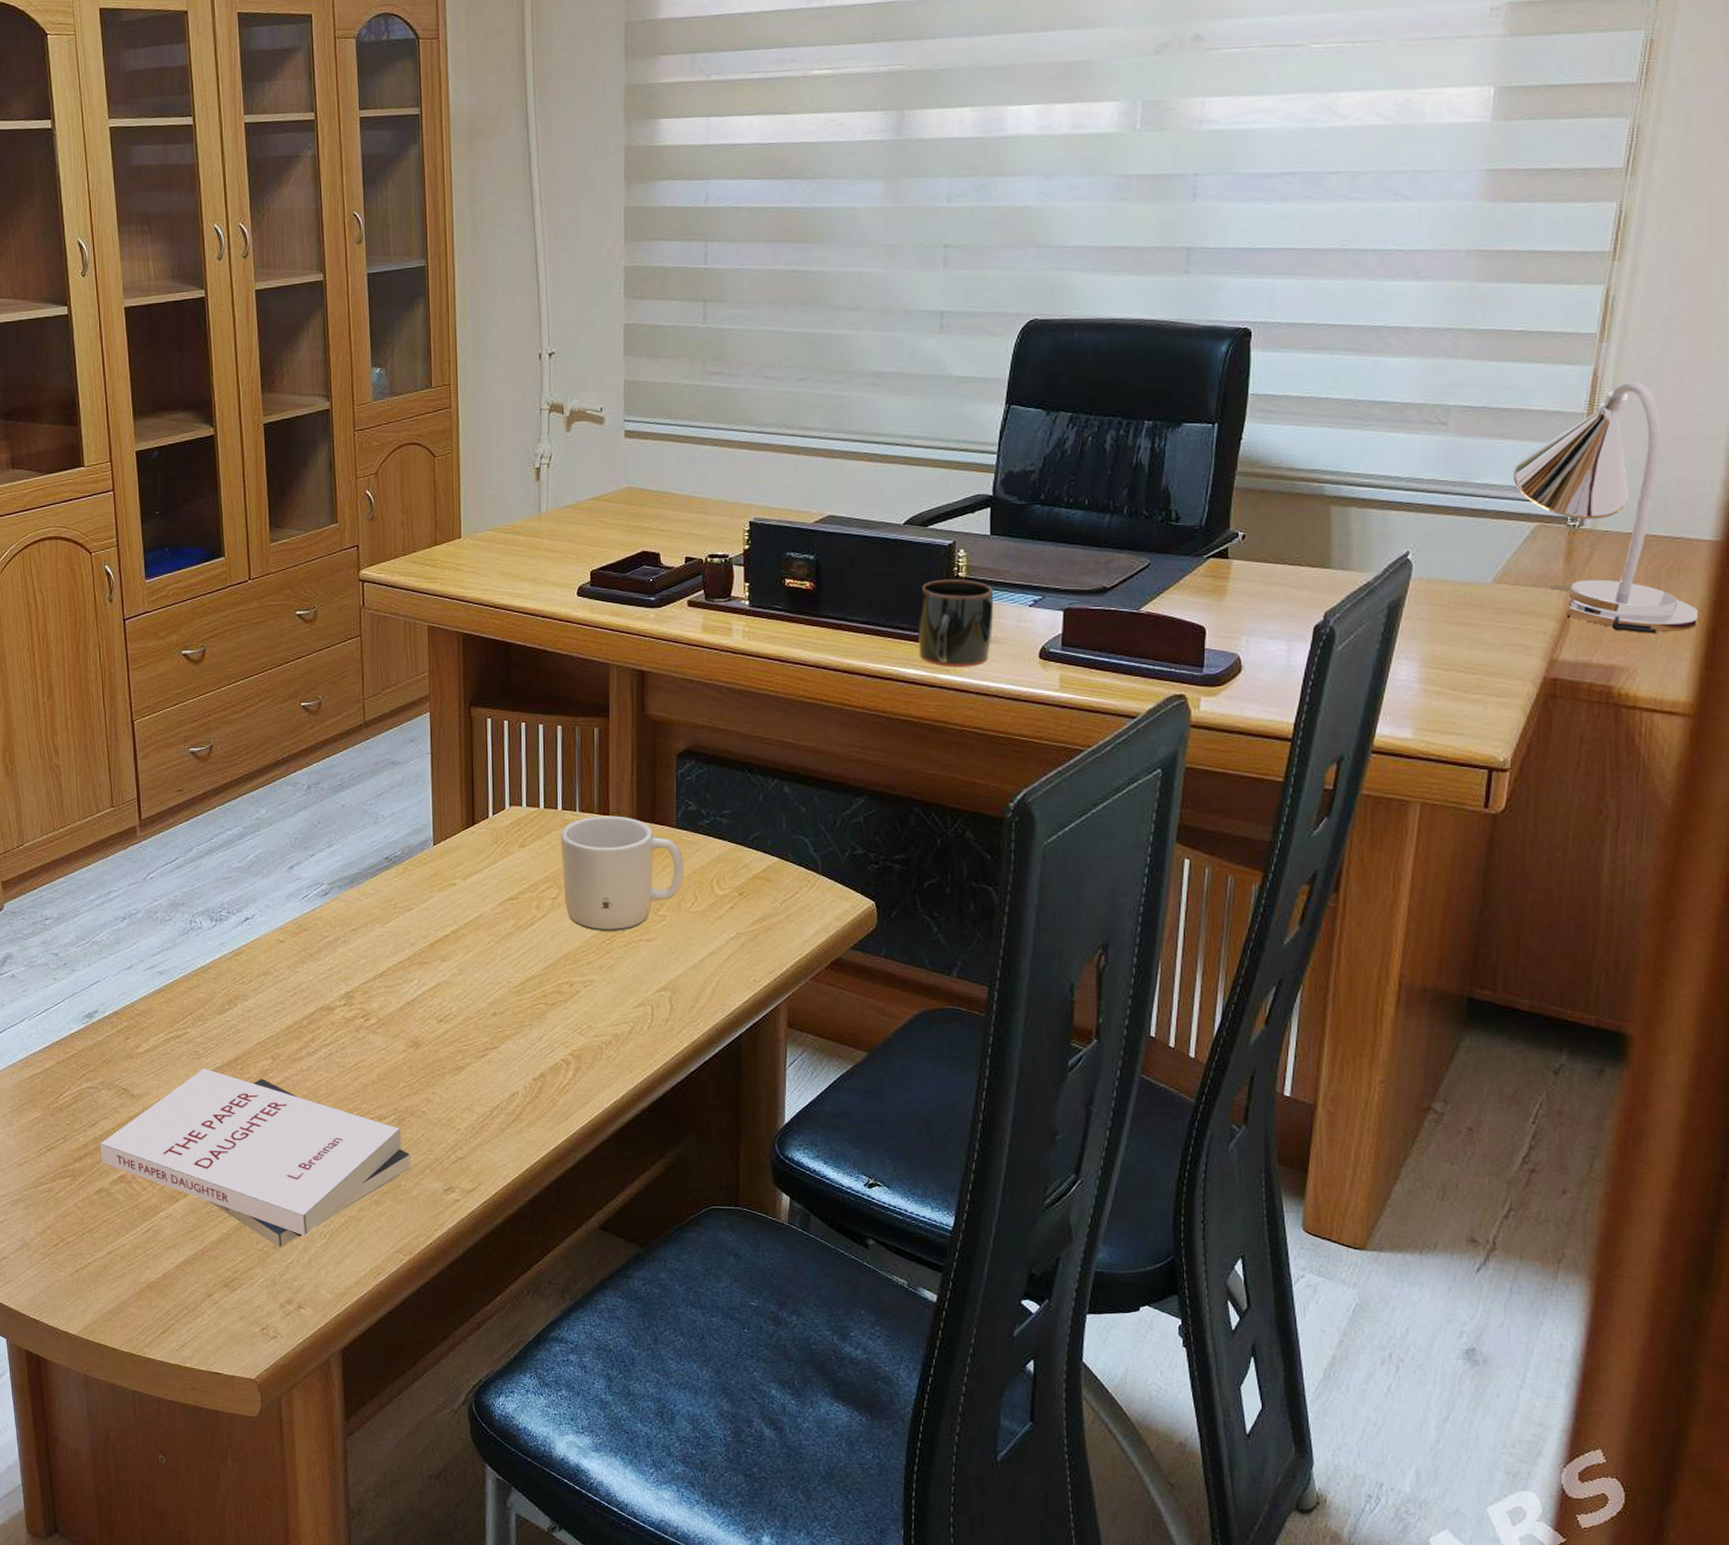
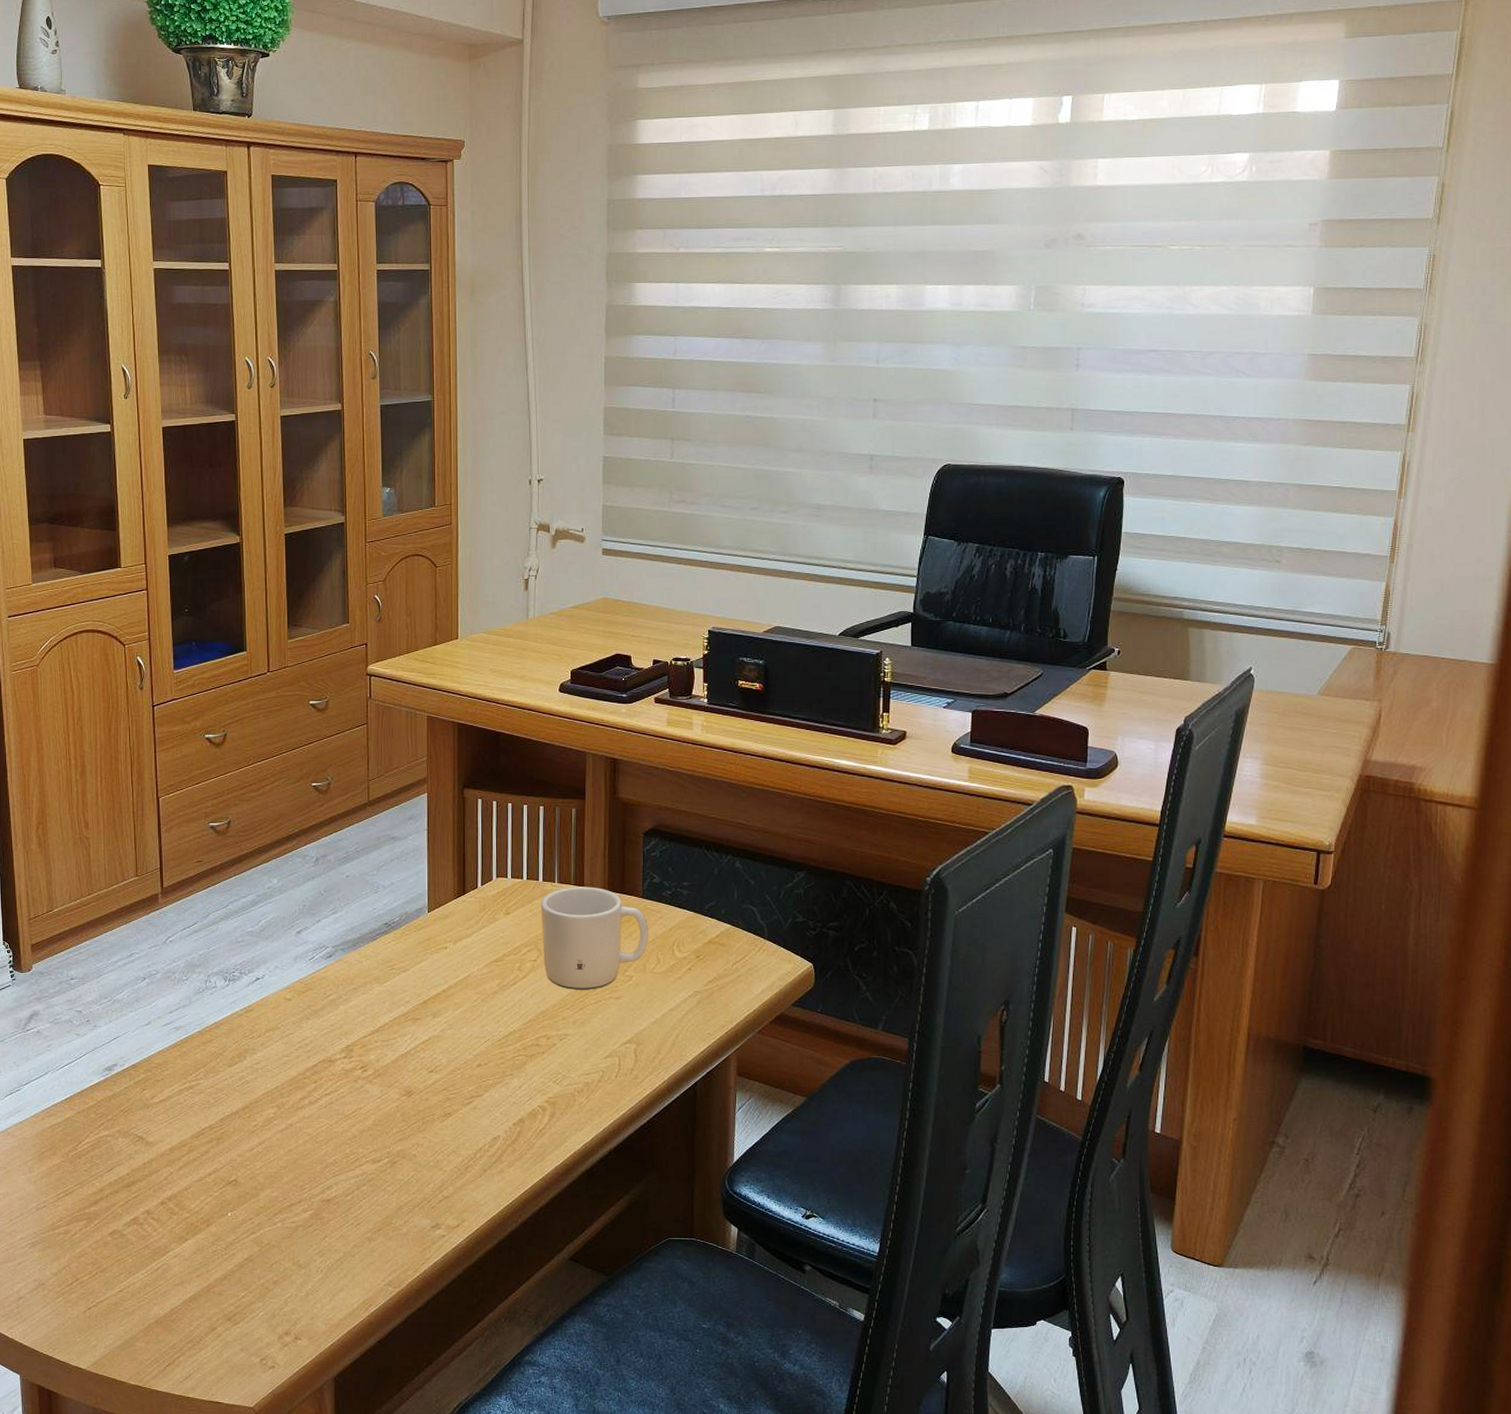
books: present [100,1068,411,1248] -> none [115,1117,402,1283]
mug: present [917,579,994,668] -> none [850,684,914,760]
table lamp: present [1512,381,1701,633] -> none [1333,531,1481,739]

